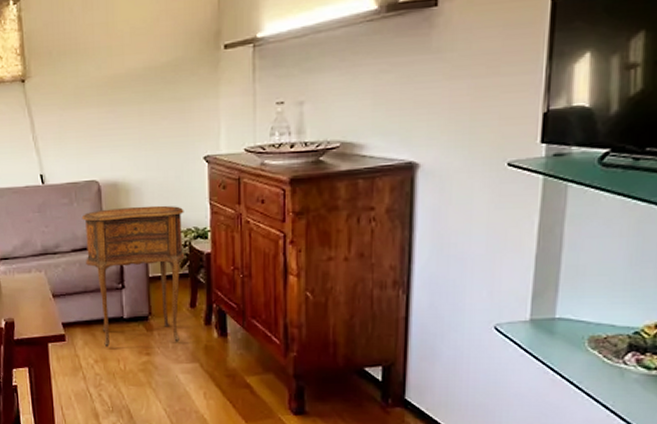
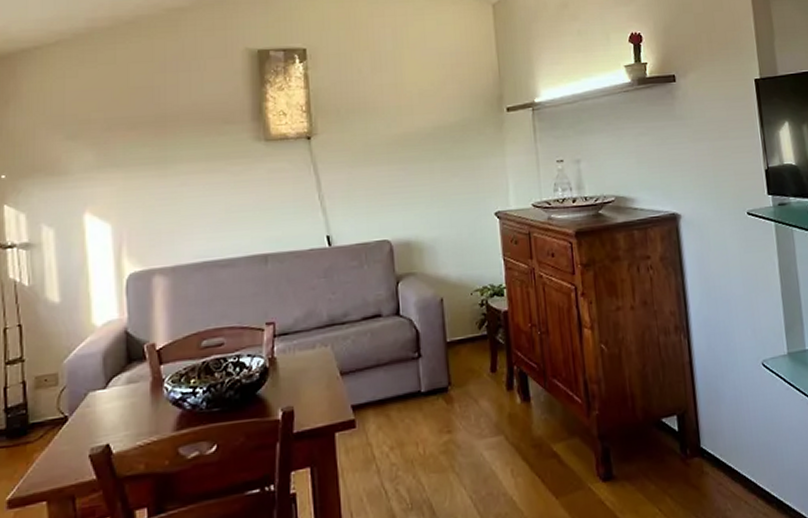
side table: present [81,205,185,347] -> none [372,263,483,429]

